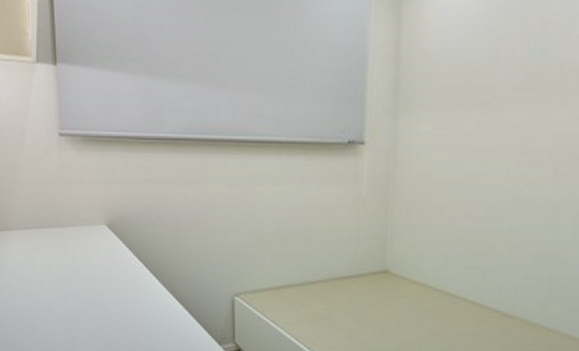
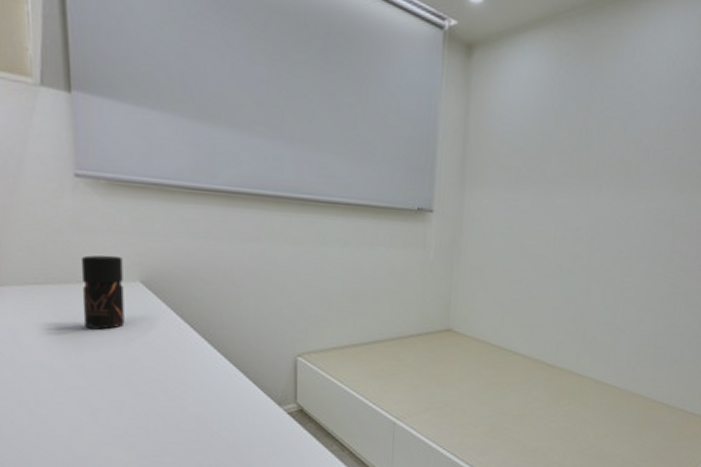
pepper grinder: none [63,202,95,268] -> present [80,255,125,330]

